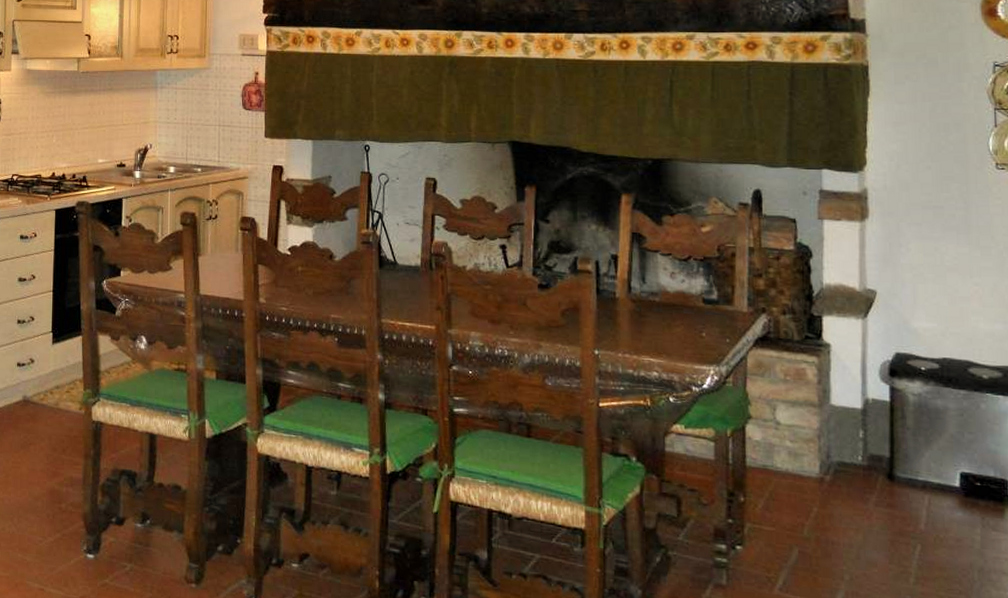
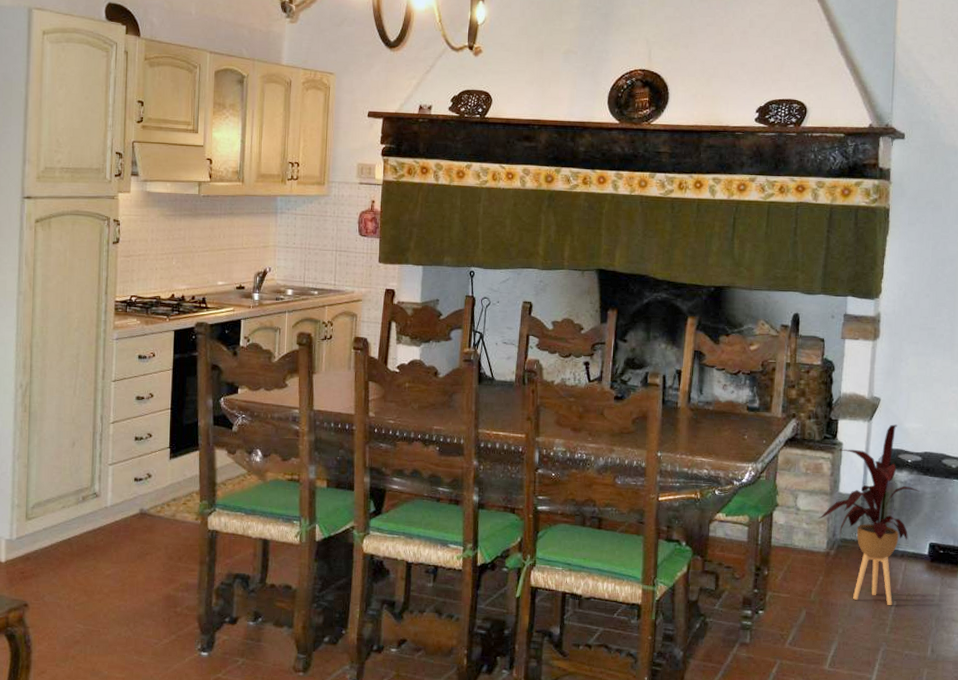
house plant: none [806,323,940,549] -> present [818,424,920,605]

